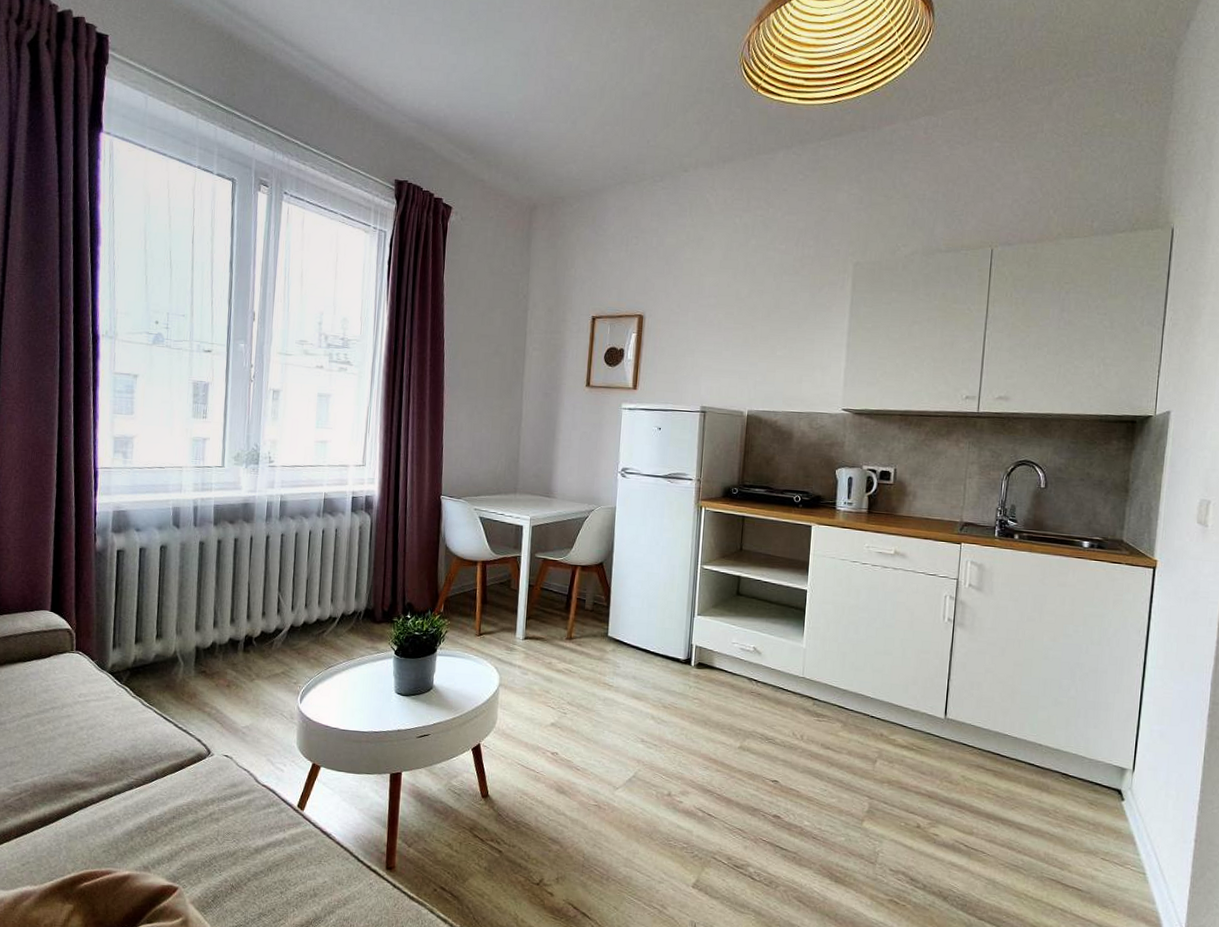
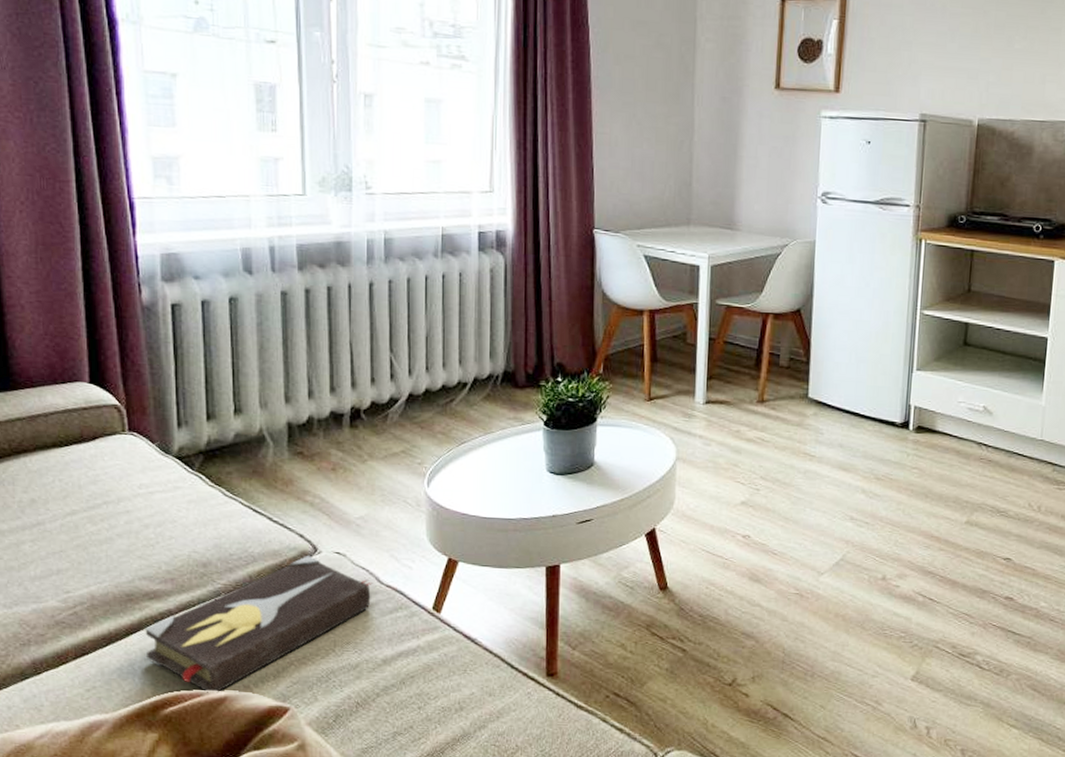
hardback book: none [70,756,253,872] -> present [145,555,374,693]

